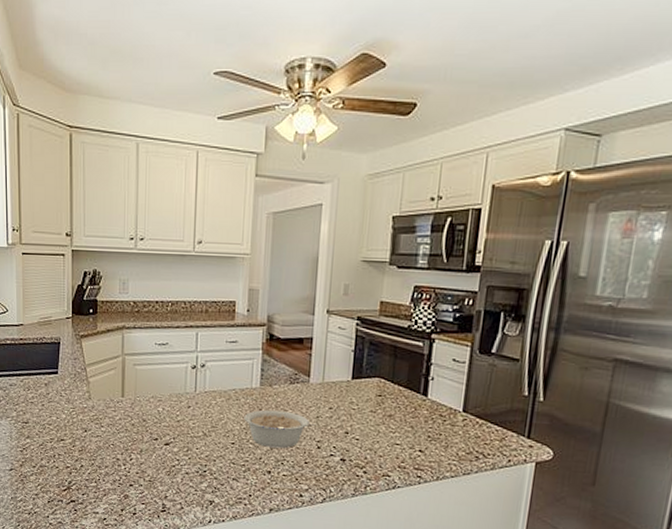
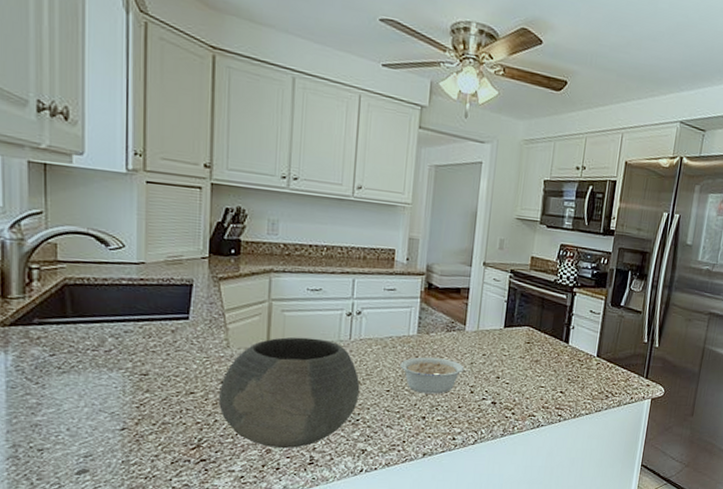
bowl: none [84,389,206,496] -> present [219,337,360,449]

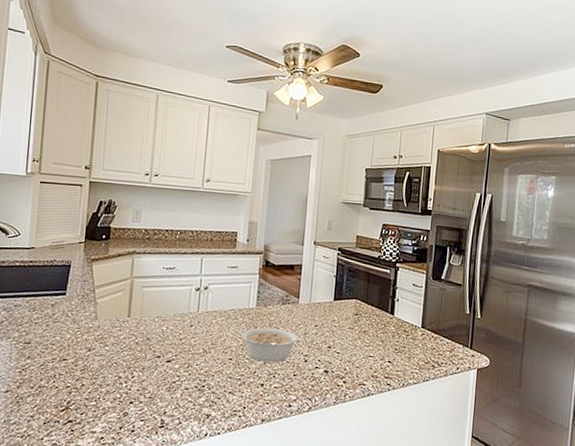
bowl: present [219,337,360,449] -> none [86,310,206,412]

